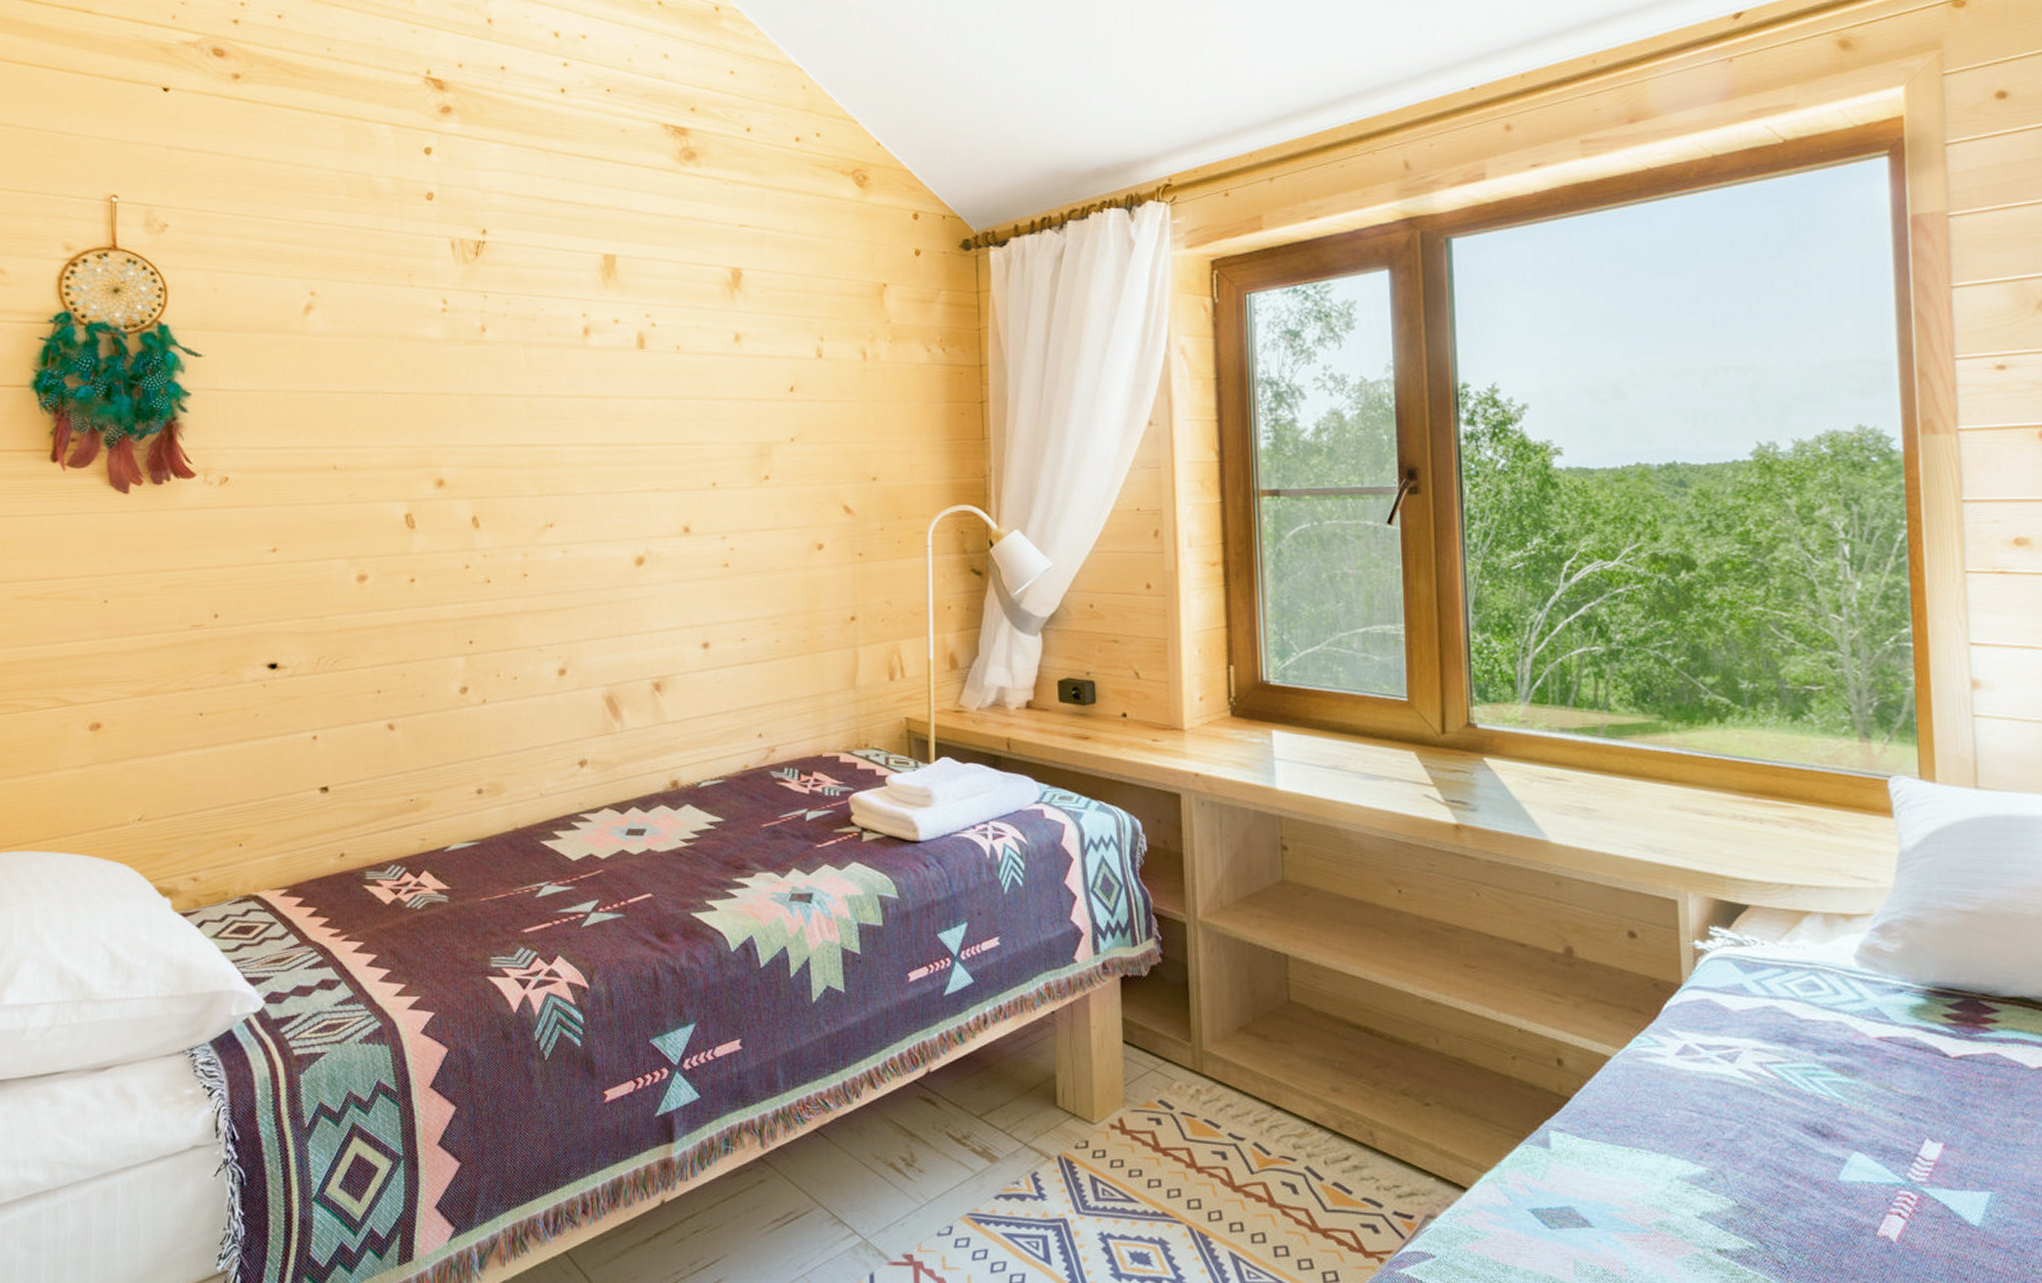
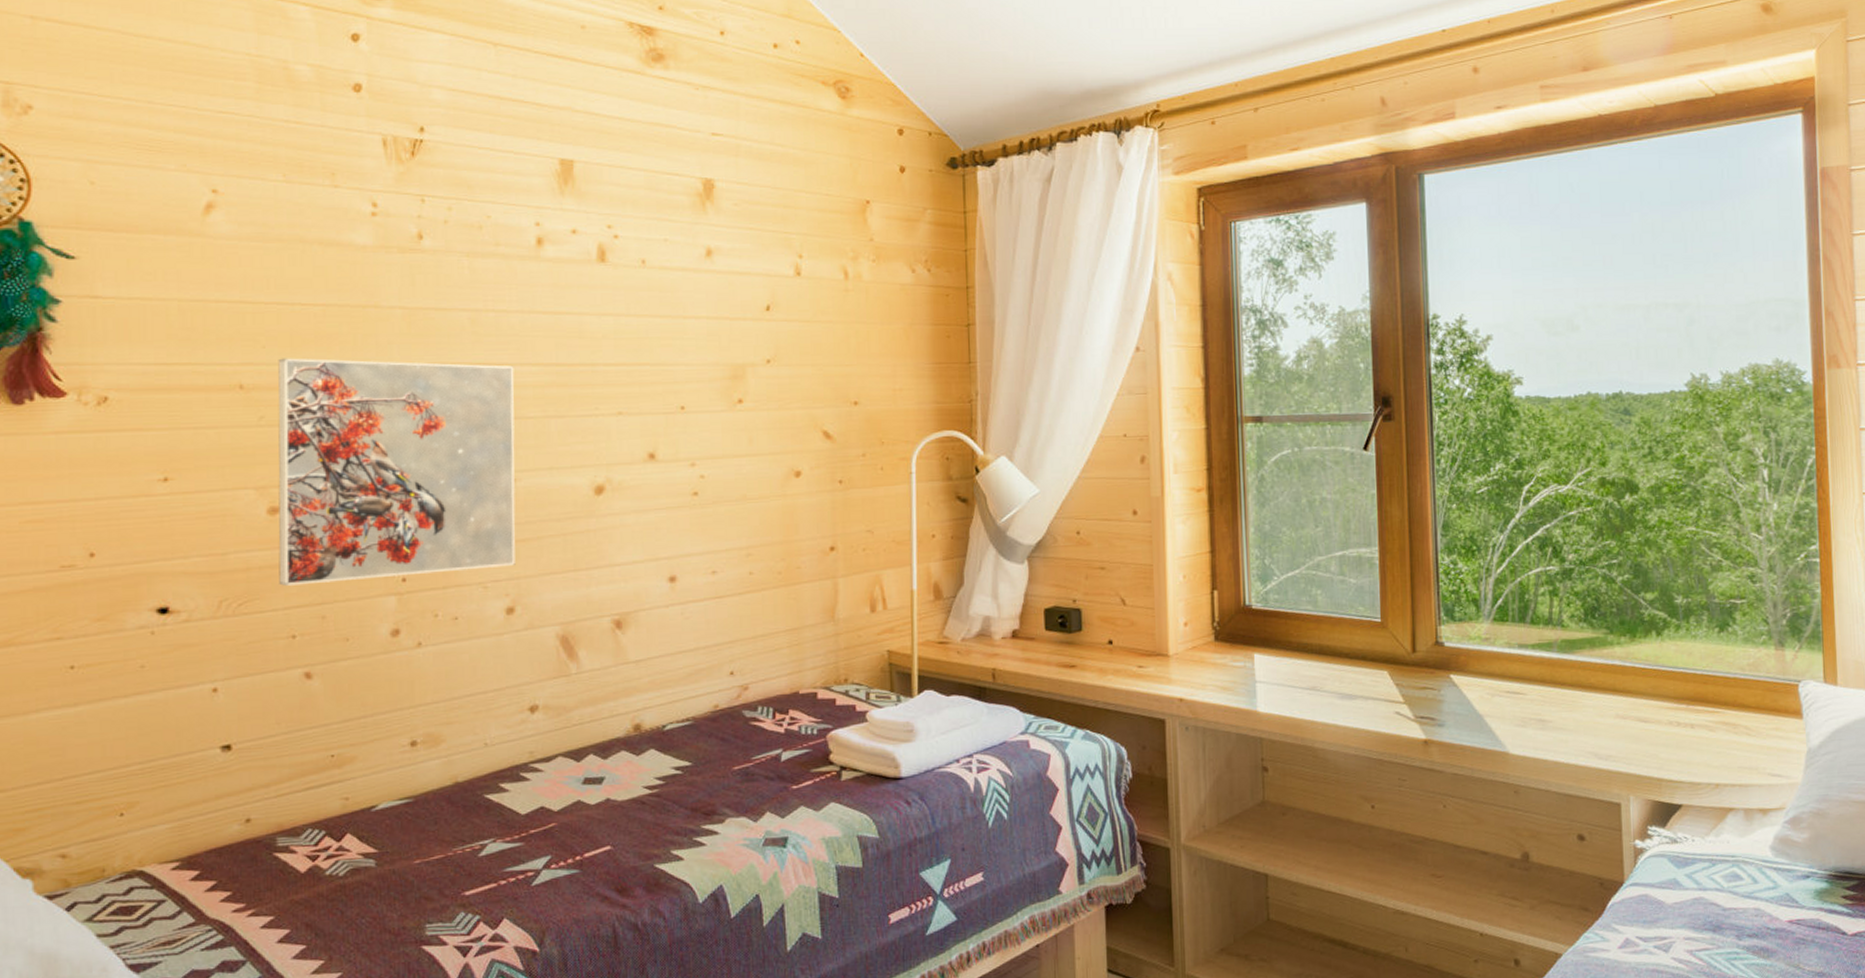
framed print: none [365,441,567,646] -> present [278,358,516,586]

